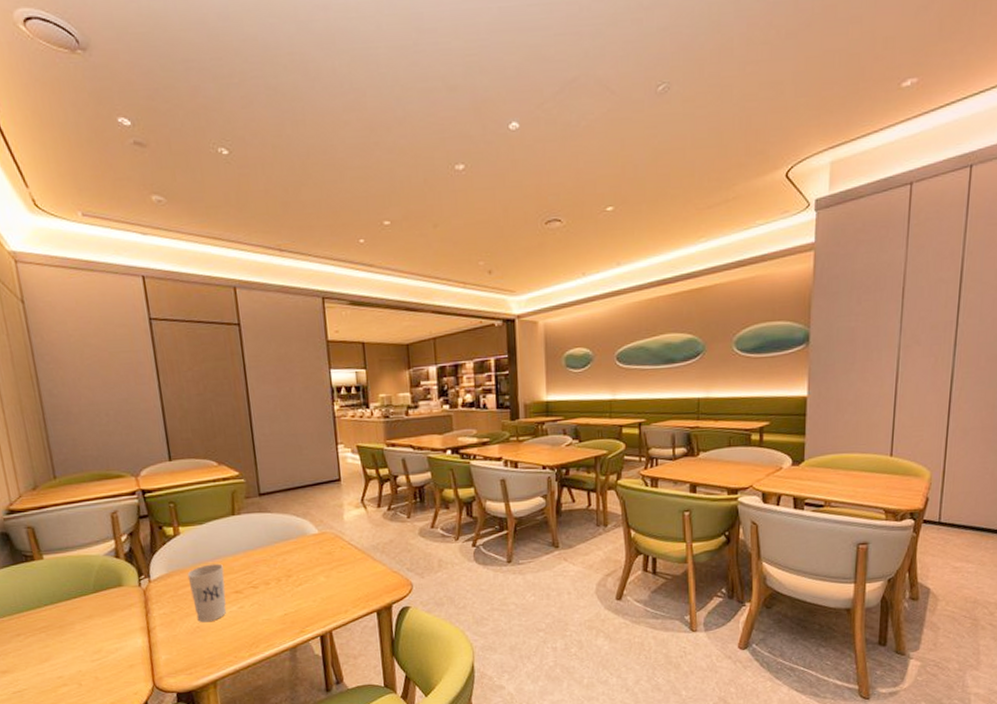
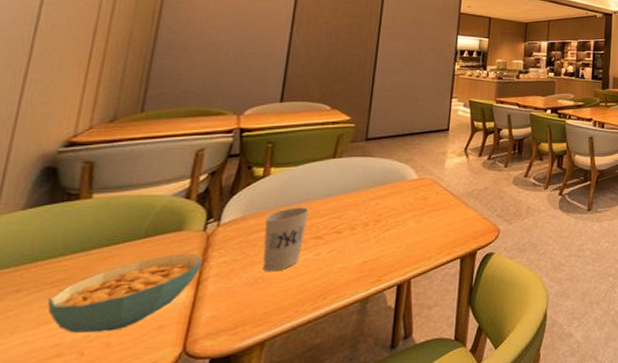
cereal bowl: none [41,606,147,669] -> present [47,254,203,334]

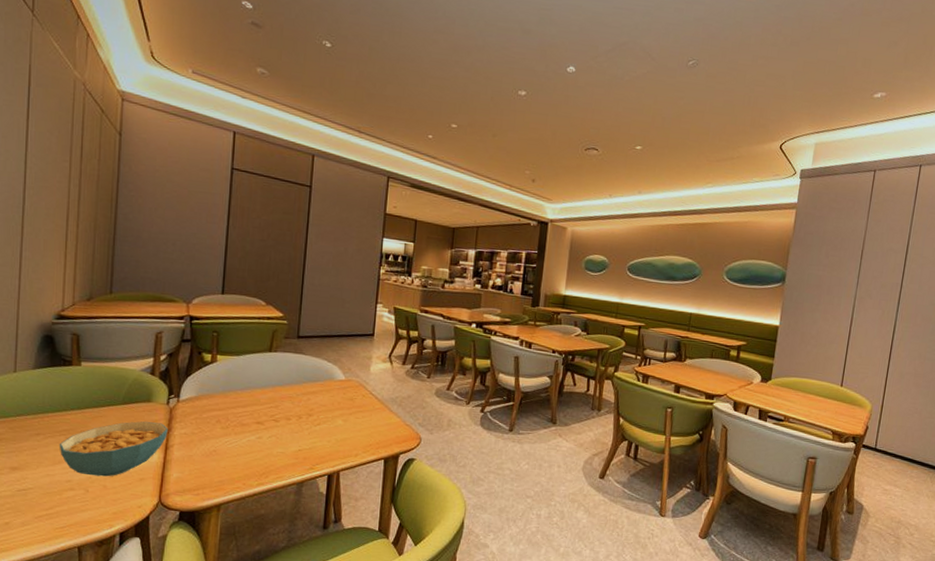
cup: present [262,207,309,272] -> none [215,393,251,448]

